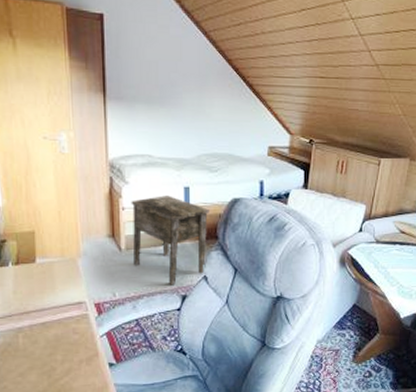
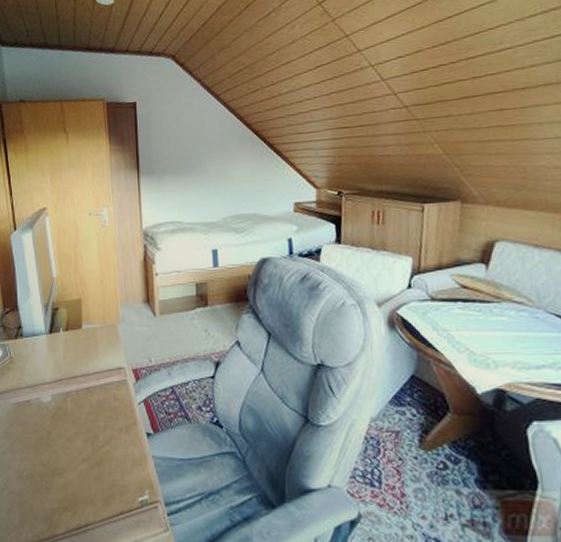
side table: present [131,195,209,285] -> none [163,259,238,351]

